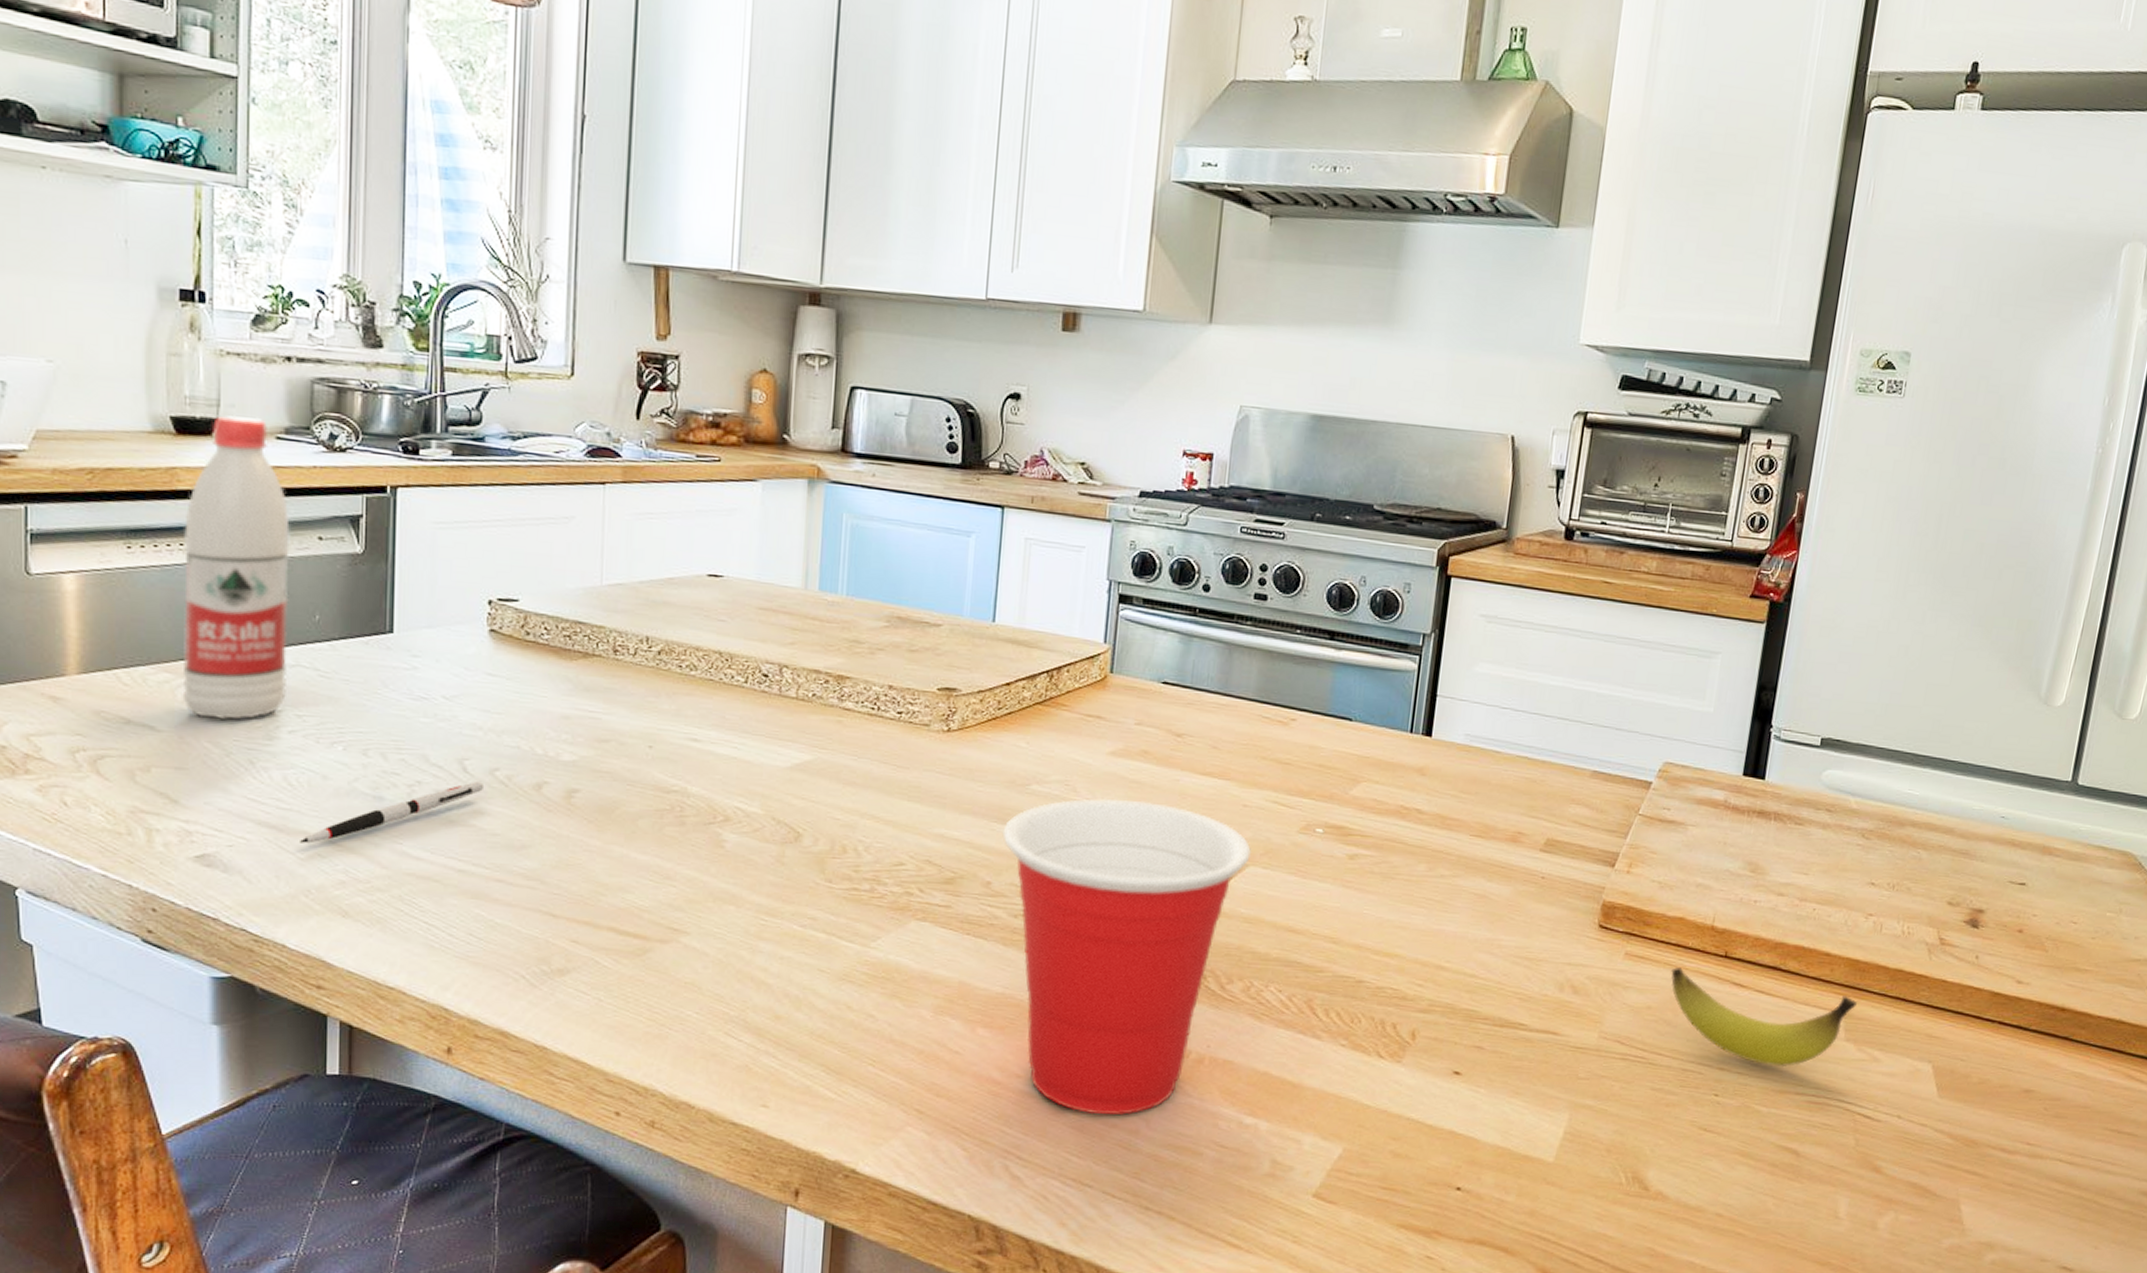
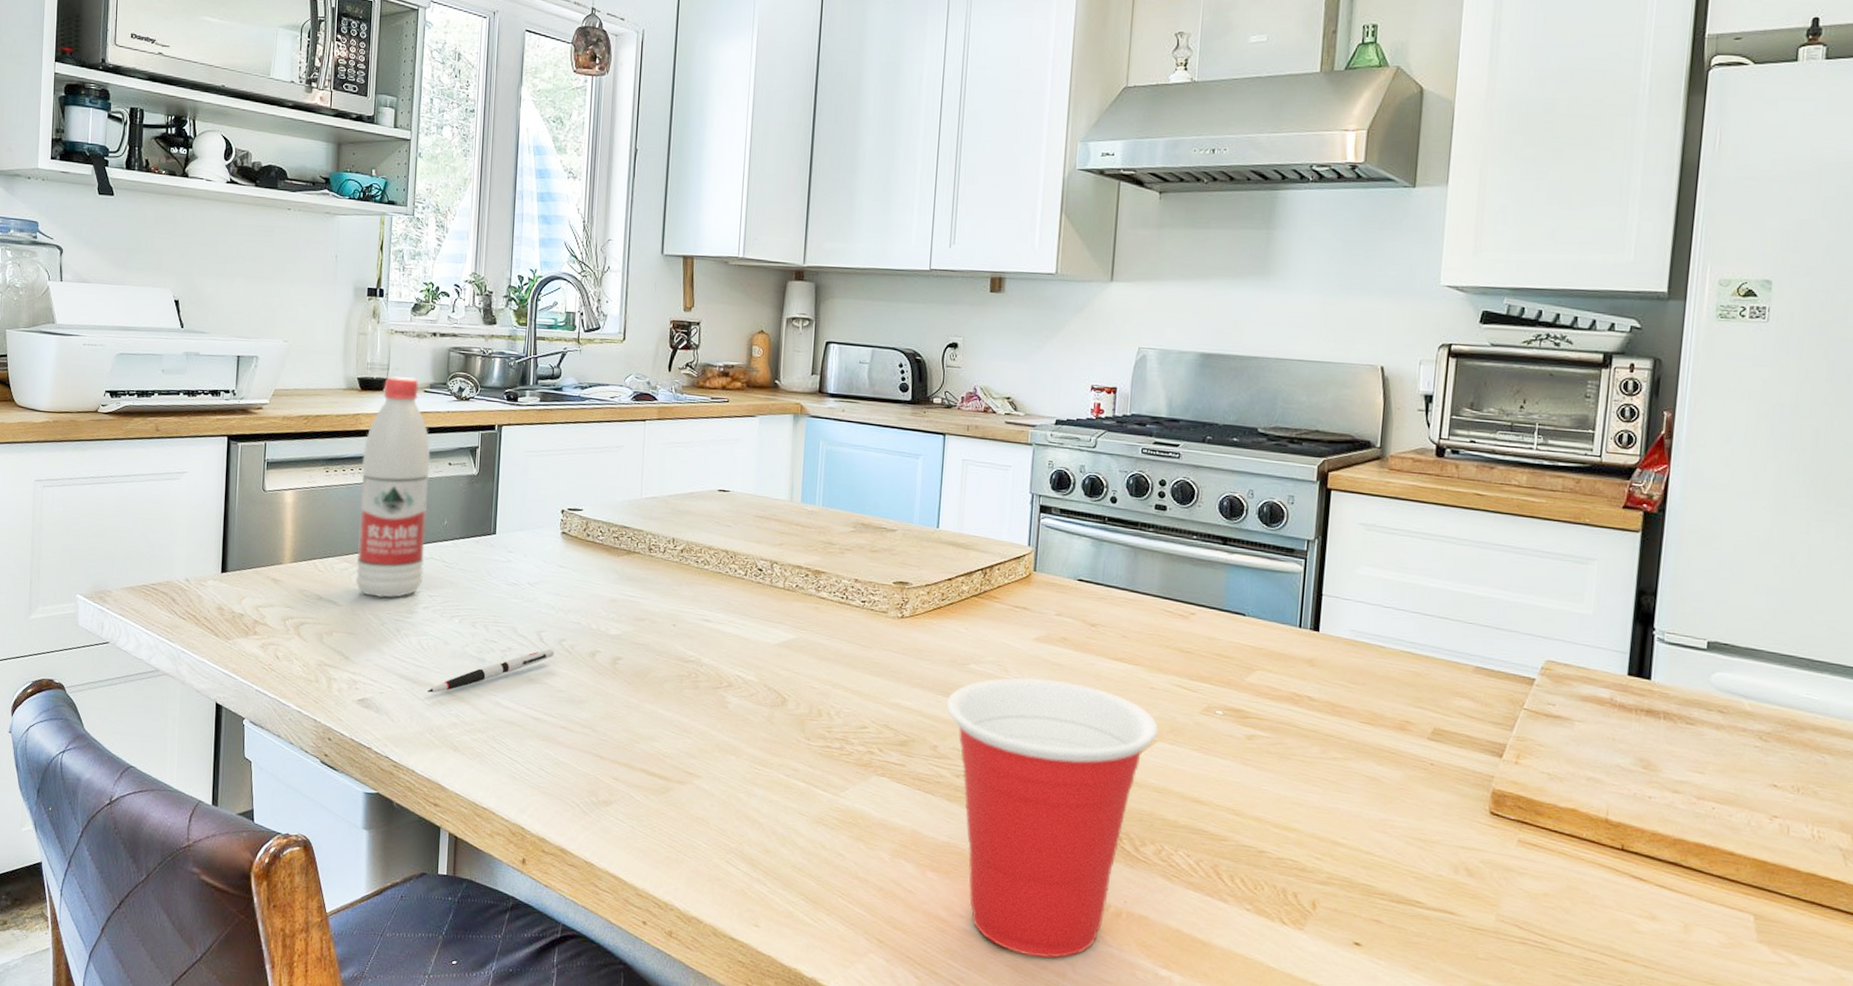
banana: present [1671,967,1857,1066] -> none [1566,857,1768,964]

